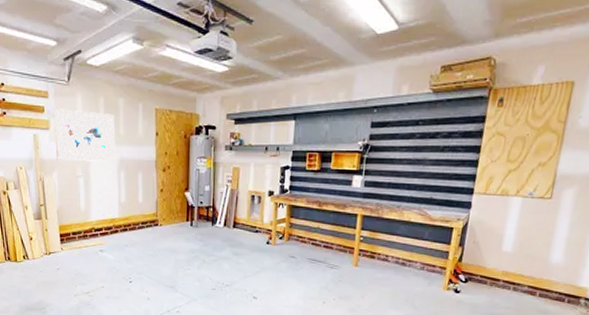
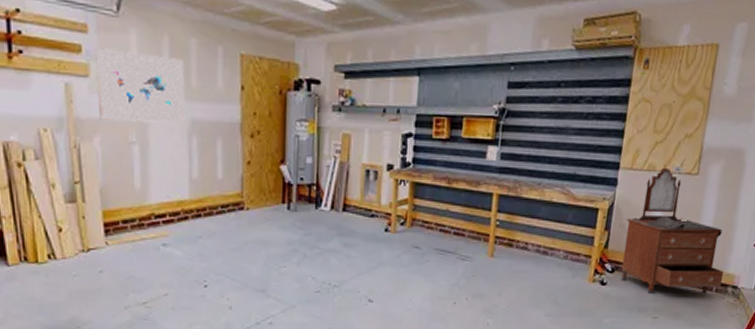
dresser: none [474,192,577,304] -> present [621,167,724,295]

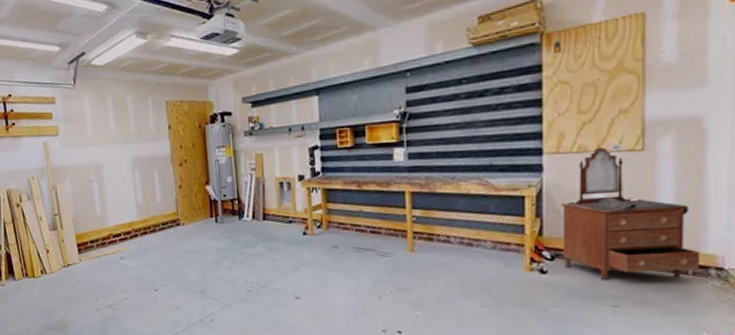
wall art: present [95,48,186,123] -> none [61,112,129,166]

